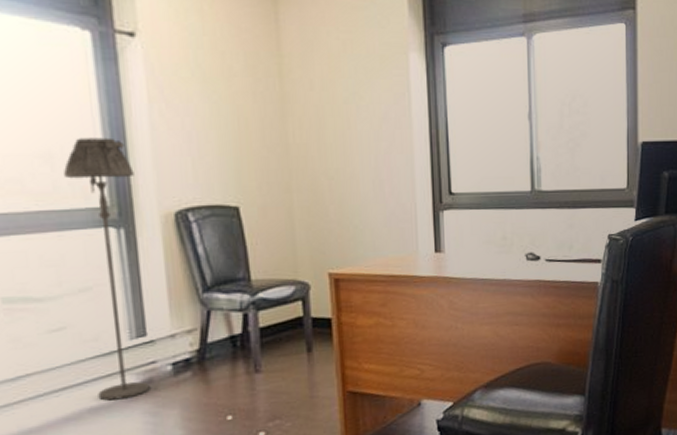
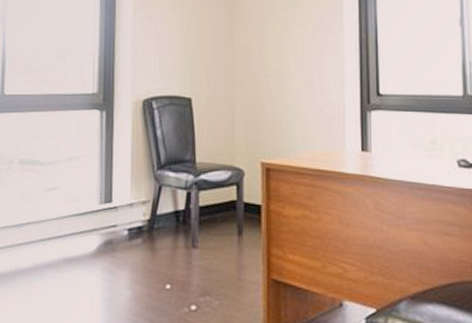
floor lamp: present [62,137,150,401] -> none [70,40,118,255]

